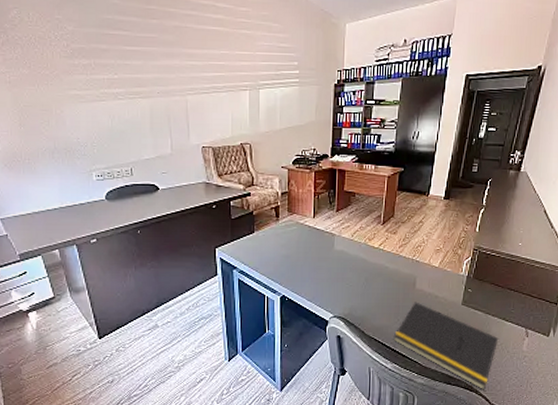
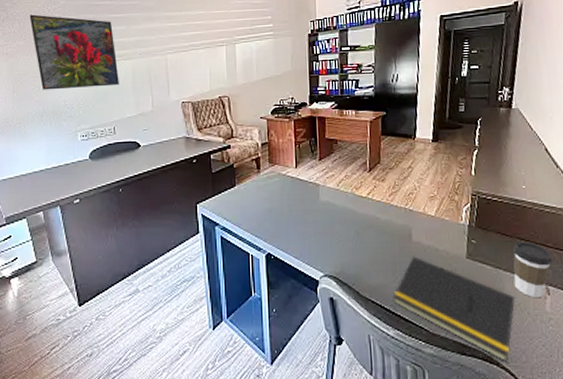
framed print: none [33,39,136,126] -> present [29,14,119,90]
coffee cup: none [499,292,535,340] -> present [513,242,552,298]

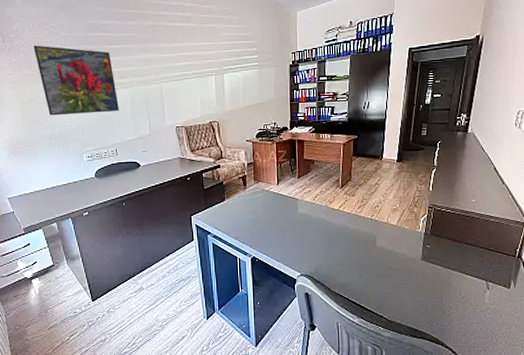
notepad: present [392,256,516,362] -> none [358,259,460,343]
coffee cup: present [513,242,552,298] -> none [460,246,493,292]

